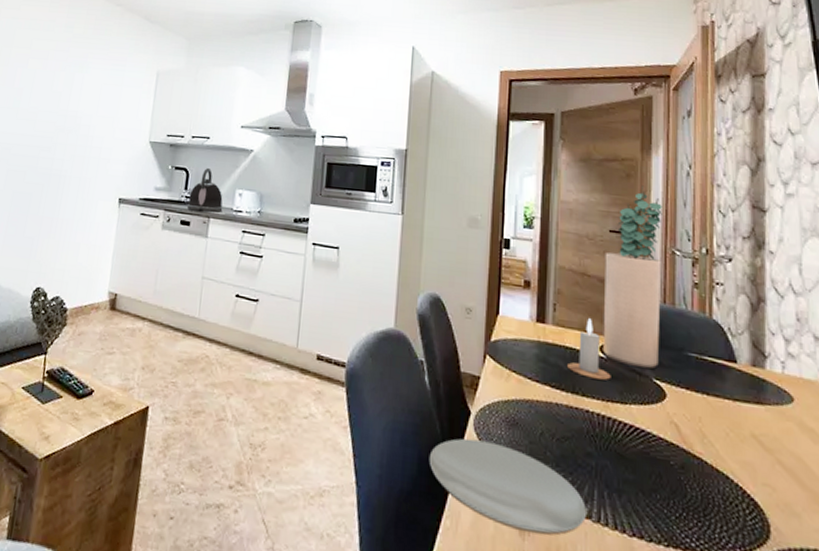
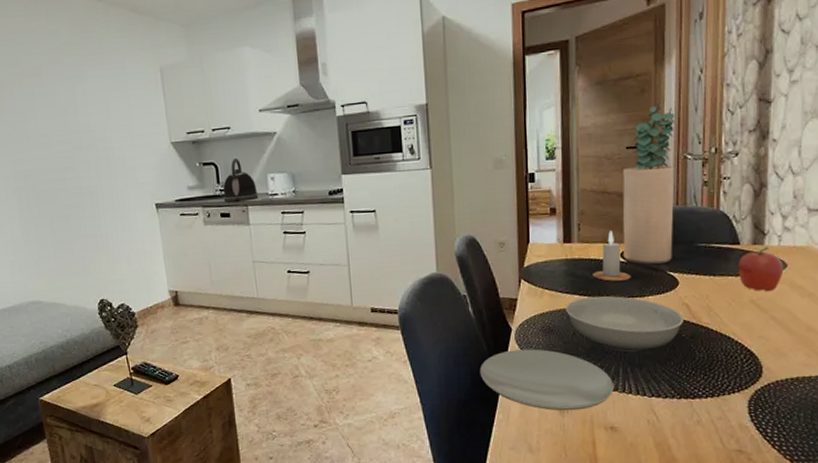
bowl: none [535,390,672,473] -> present [566,296,683,353]
fruit: none [734,372,790,429] -> present [737,247,784,292]

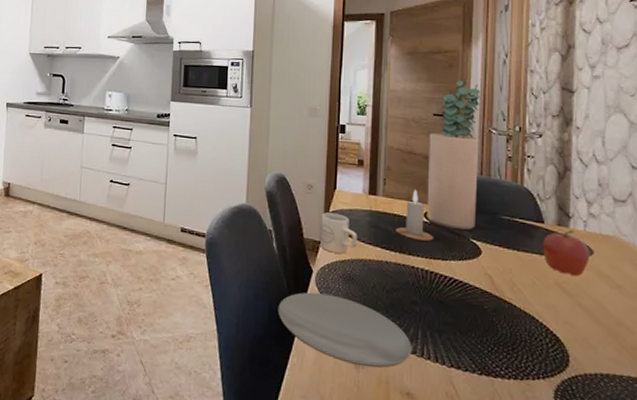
kettle: present [223,158,259,203] -> none [64,74,96,113]
mug: none [515,267,554,308] -> present [319,212,357,254]
bowl: present [566,296,683,353] -> none [368,251,486,317]

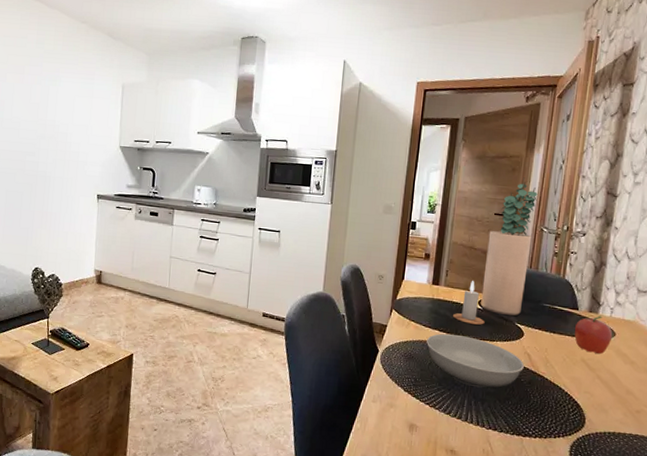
plate: present [278,292,411,368] -> none [346,368,458,431]
mug: present [319,212,357,254] -> none [386,300,419,336]
bowl: none [368,251,486,317] -> present [427,333,524,388]

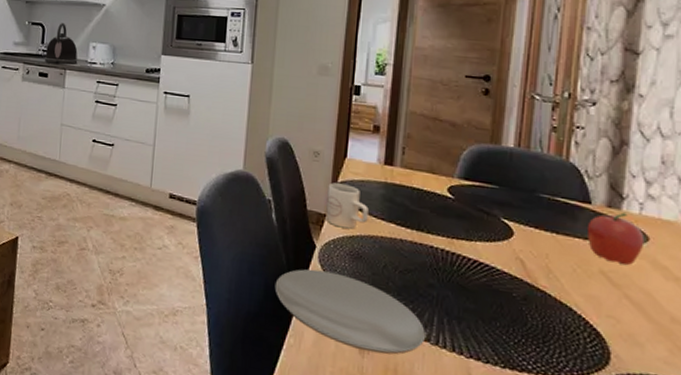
kettle: none [154,168,185,206] -> present [44,23,78,65]
plate: none [346,368,458,431] -> present [274,269,425,355]
mug: none [386,300,419,336] -> present [325,182,369,229]
bowl: present [427,333,524,388] -> none [379,228,516,303]
candle: present [452,281,485,325] -> none [412,161,458,219]
vase: present [481,177,538,317] -> none [451,30,524,210]

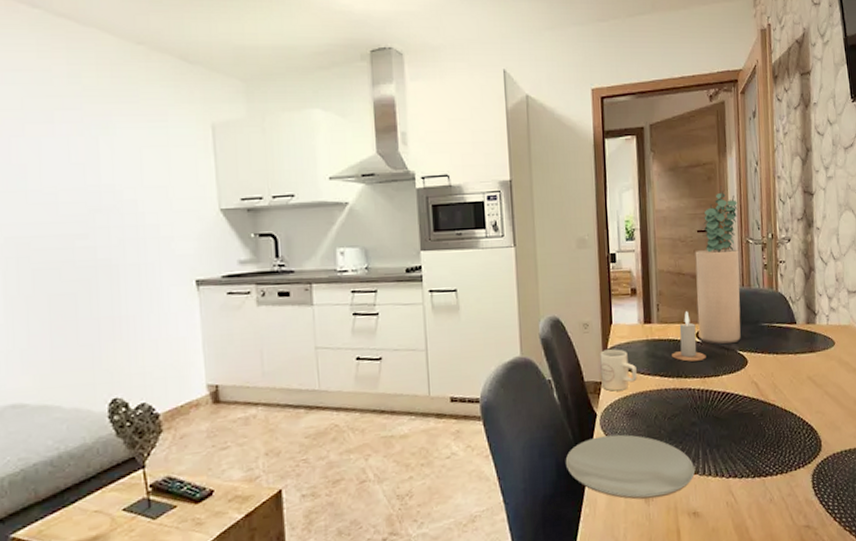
kettle: present [44,23,78,65] -> none [282,230,325,280]
candle: none [412,161,458,219] -> present [671,311,706,362]
vase: none [451,30,524,210] -> present [695,186,741,345]
fruit: present [586,212,645,266] -> none [795,326,833,368]

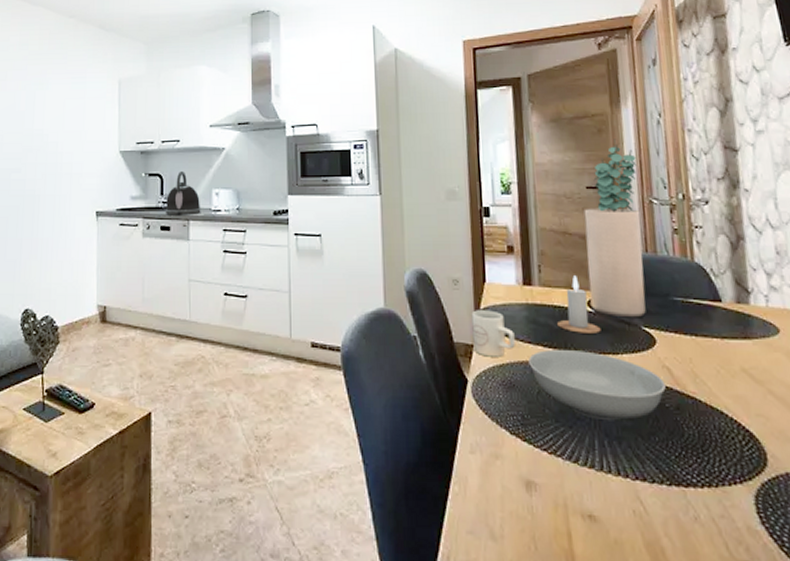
kettle: none [282,230,325,280] -> present [165,171,201,215]
plate: present [565,434,695,500] -> none [431,406,589,489]
bowl: none [648,376,753,434] -> present [529,349,666,421]

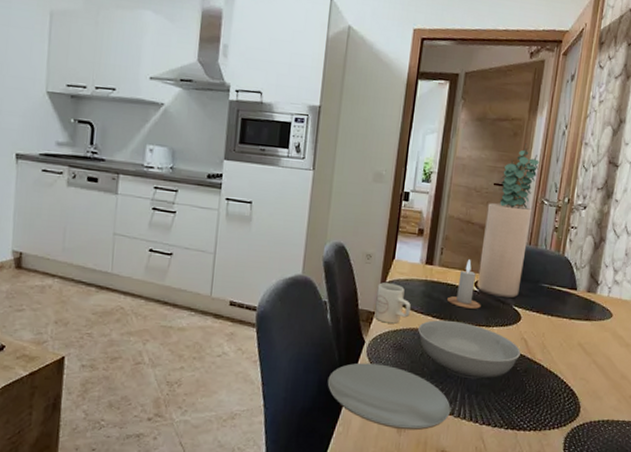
kettle: present [165,171,201,215] -> none [93,122,133,169]
plate: none [431,406,589,489] -> present [327,362,451,431]

